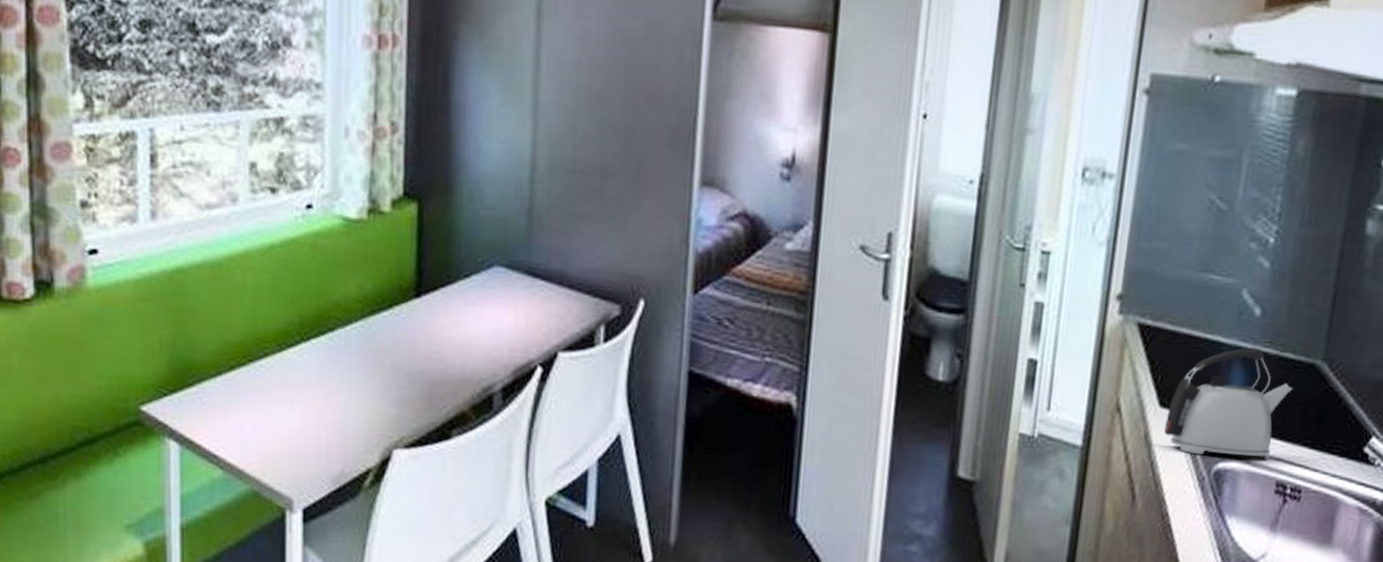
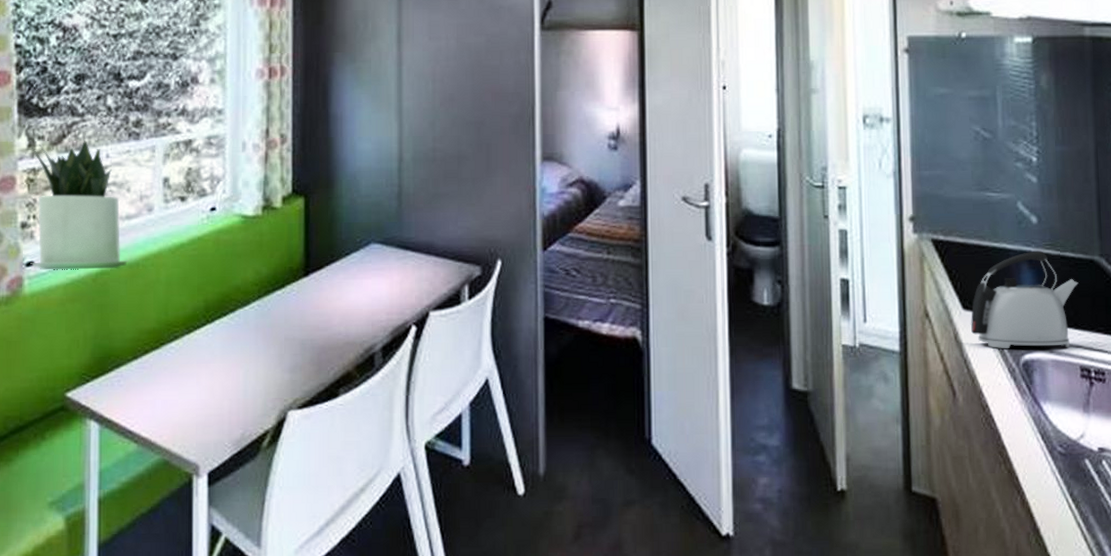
planter: none [89,105,210,268] -> present [30,141,129,270]

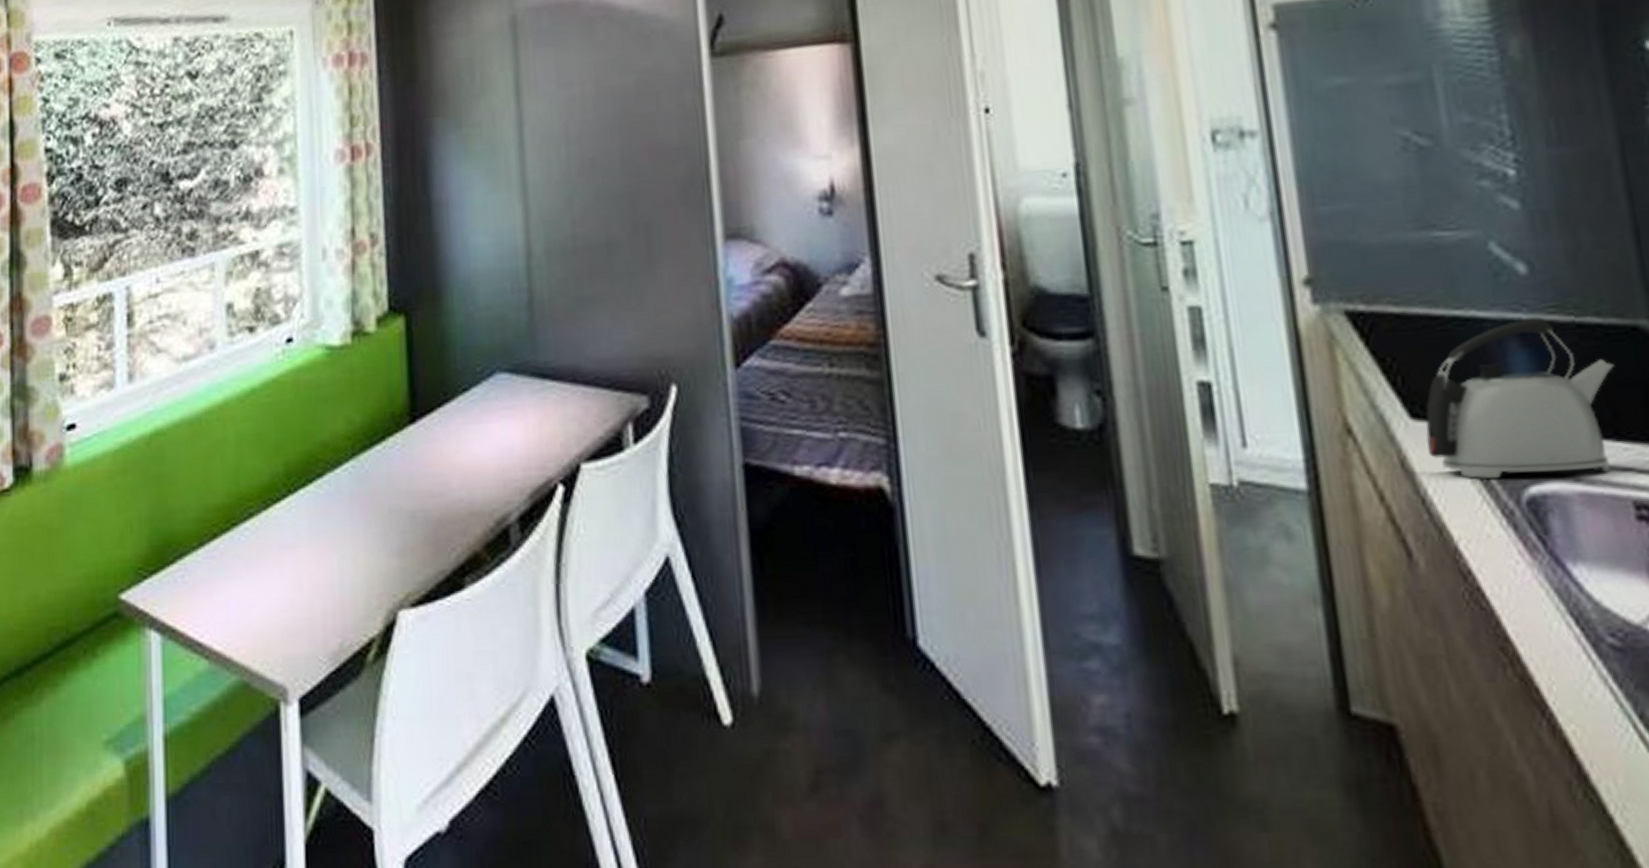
planter: present [30,141,129,270] -> none [68,263,189,434]

